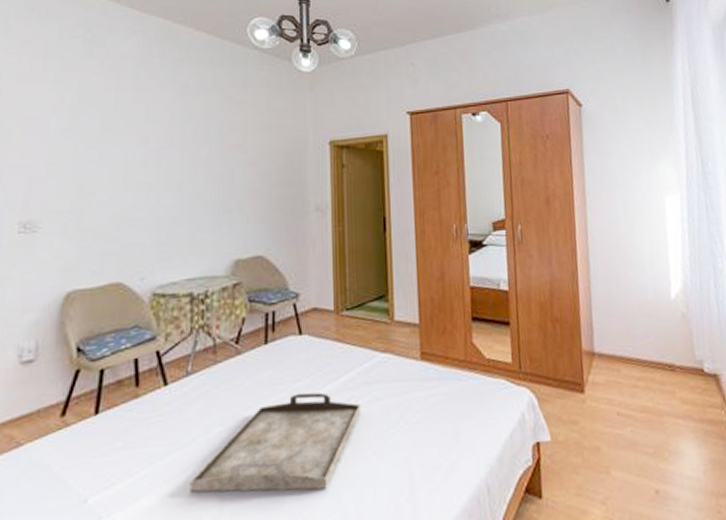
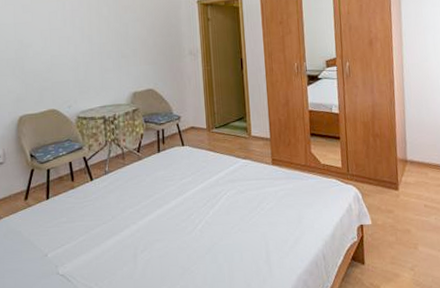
serving tray: present [189,392,361,493] -> none [113,186,229,253]

